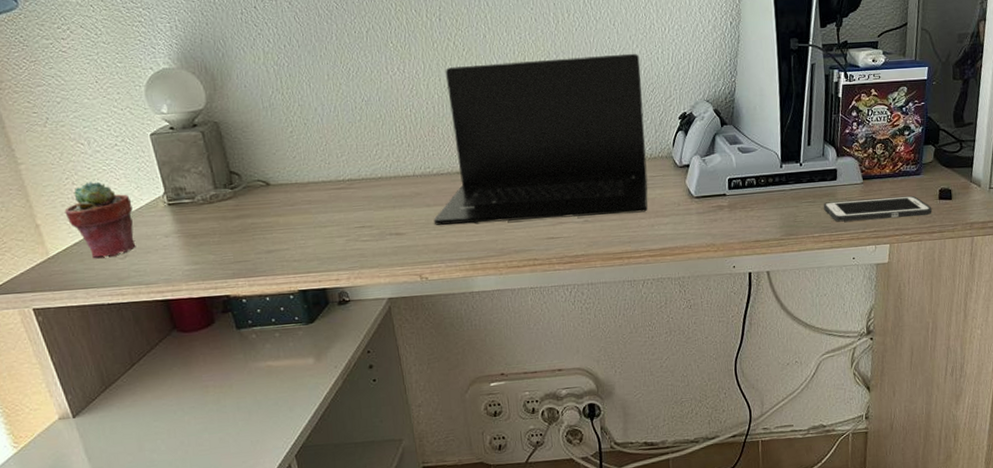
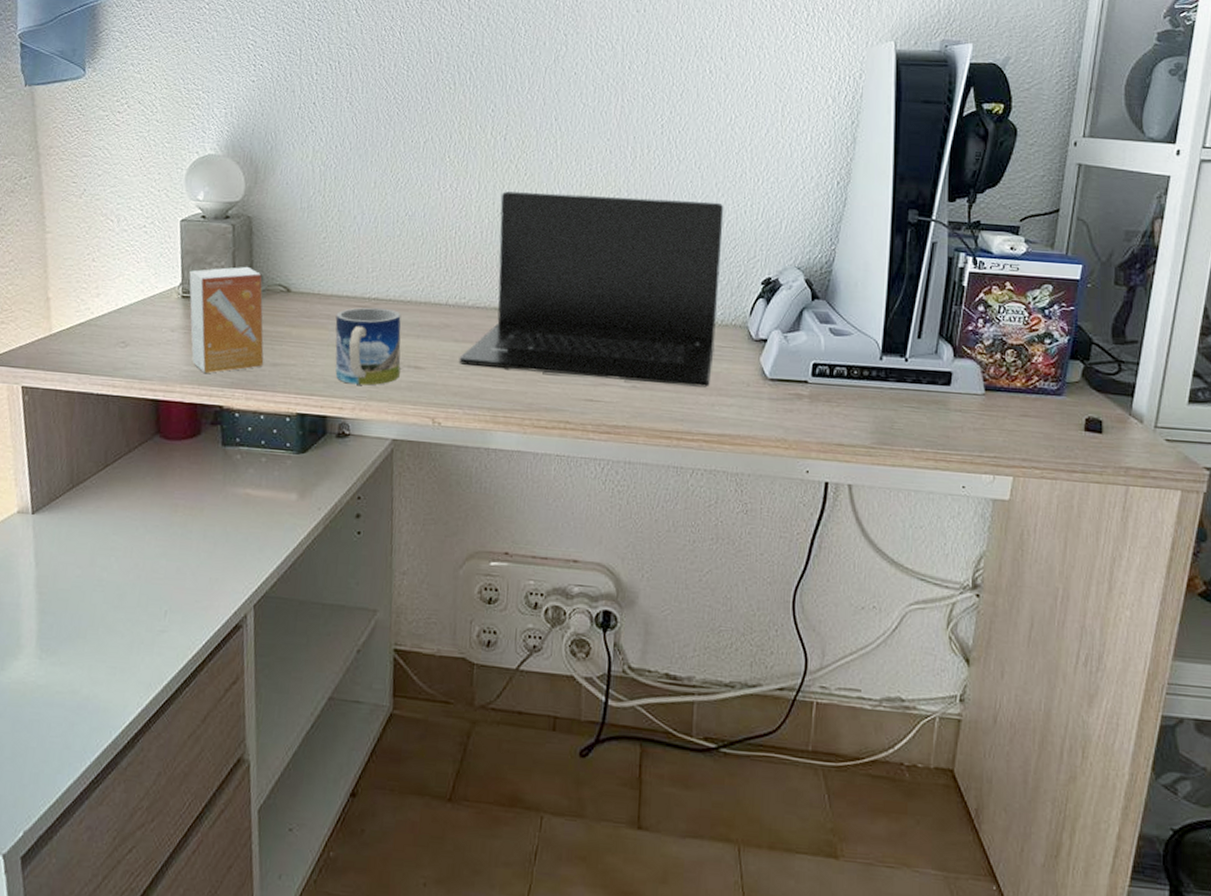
potted succulent: present [64,181,136,259] -> none [77,260,146,344]
small box: none [170,168,259,269] -> present [189,266,264,373]
mug: none [316,187,384,258] -> present [335,307,401,386]
cell phone: present [823,195,932,222] -> none [929,411,1074,448]

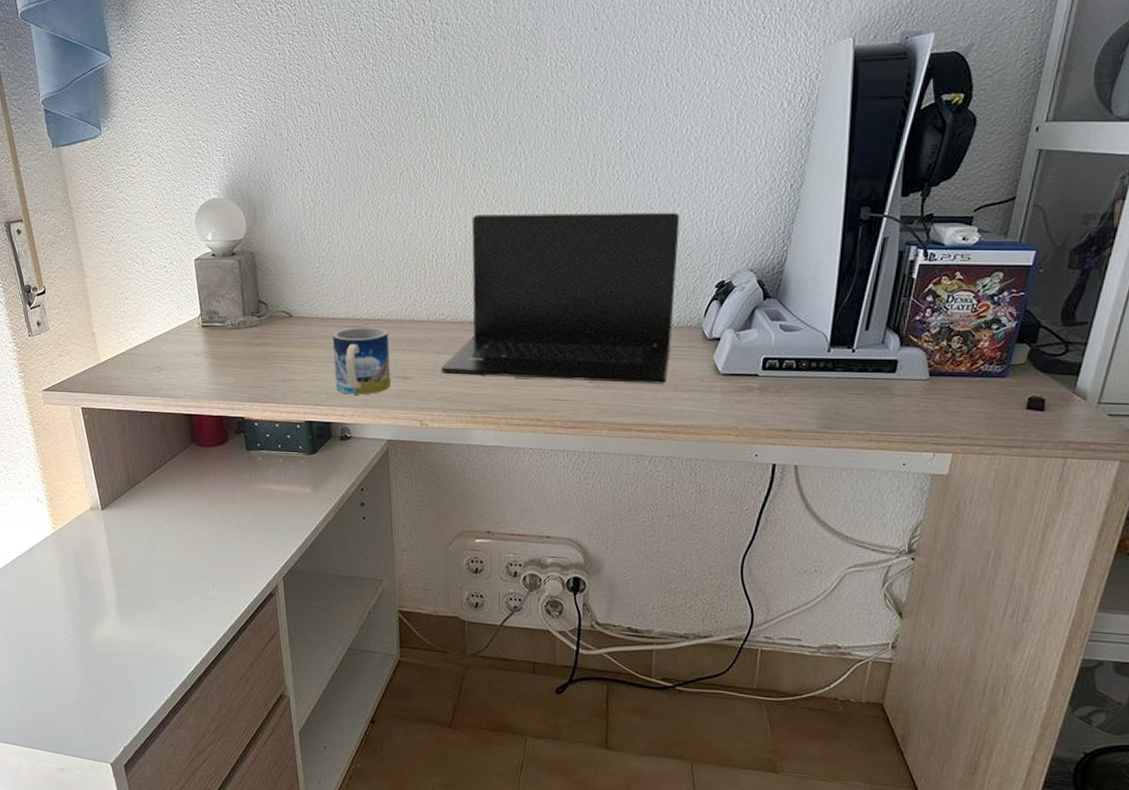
small box: present [189,266,264,373] -> none [206,296,275,390]

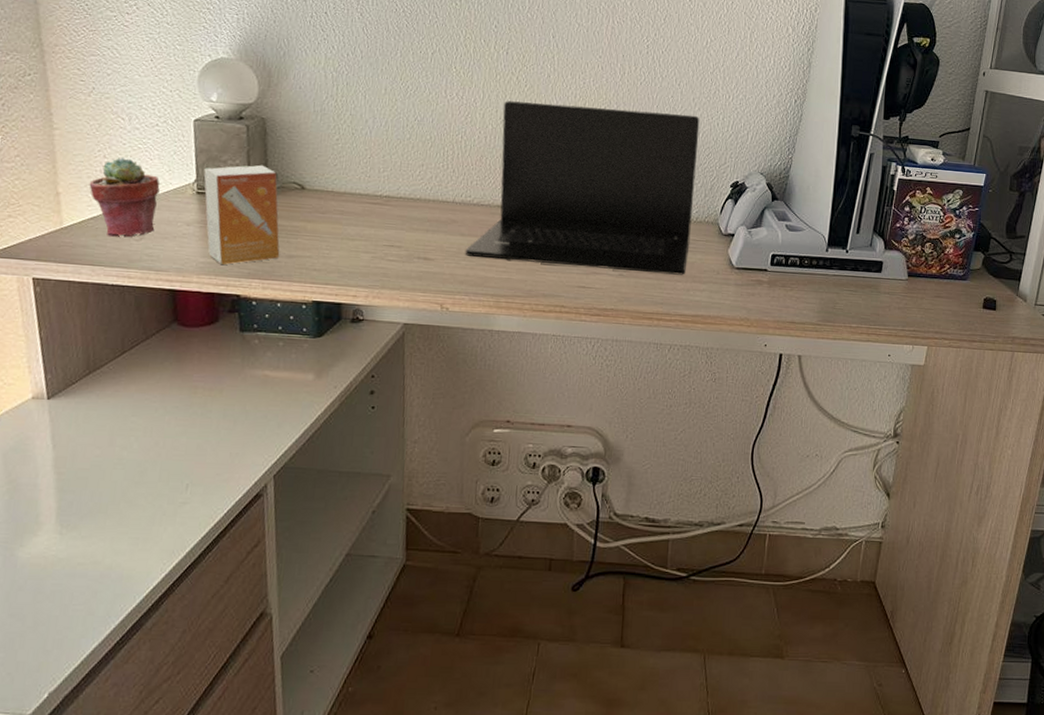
potted succulent: none [116,298,172,369] -> present [89,157,160,238]
small box: none [206,296,275,390] -> present [203,164,280,265]
mug: present [332,327,391,395] -> none [349,204,411,275]

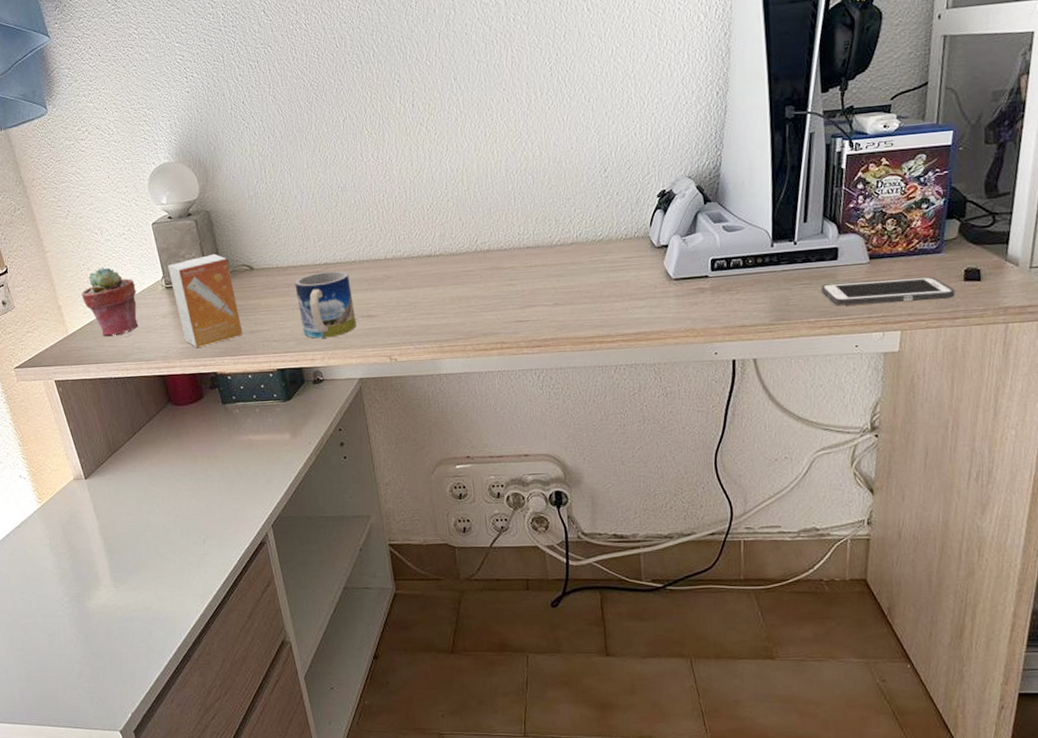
mug: none [349,204,411,275] -> present [295,270,356,339]
laptop: present [465,100,700,275] -> none [403,129,622,308]
cell phone: none [864,293,975,322] -> present [820,276,955,306]

